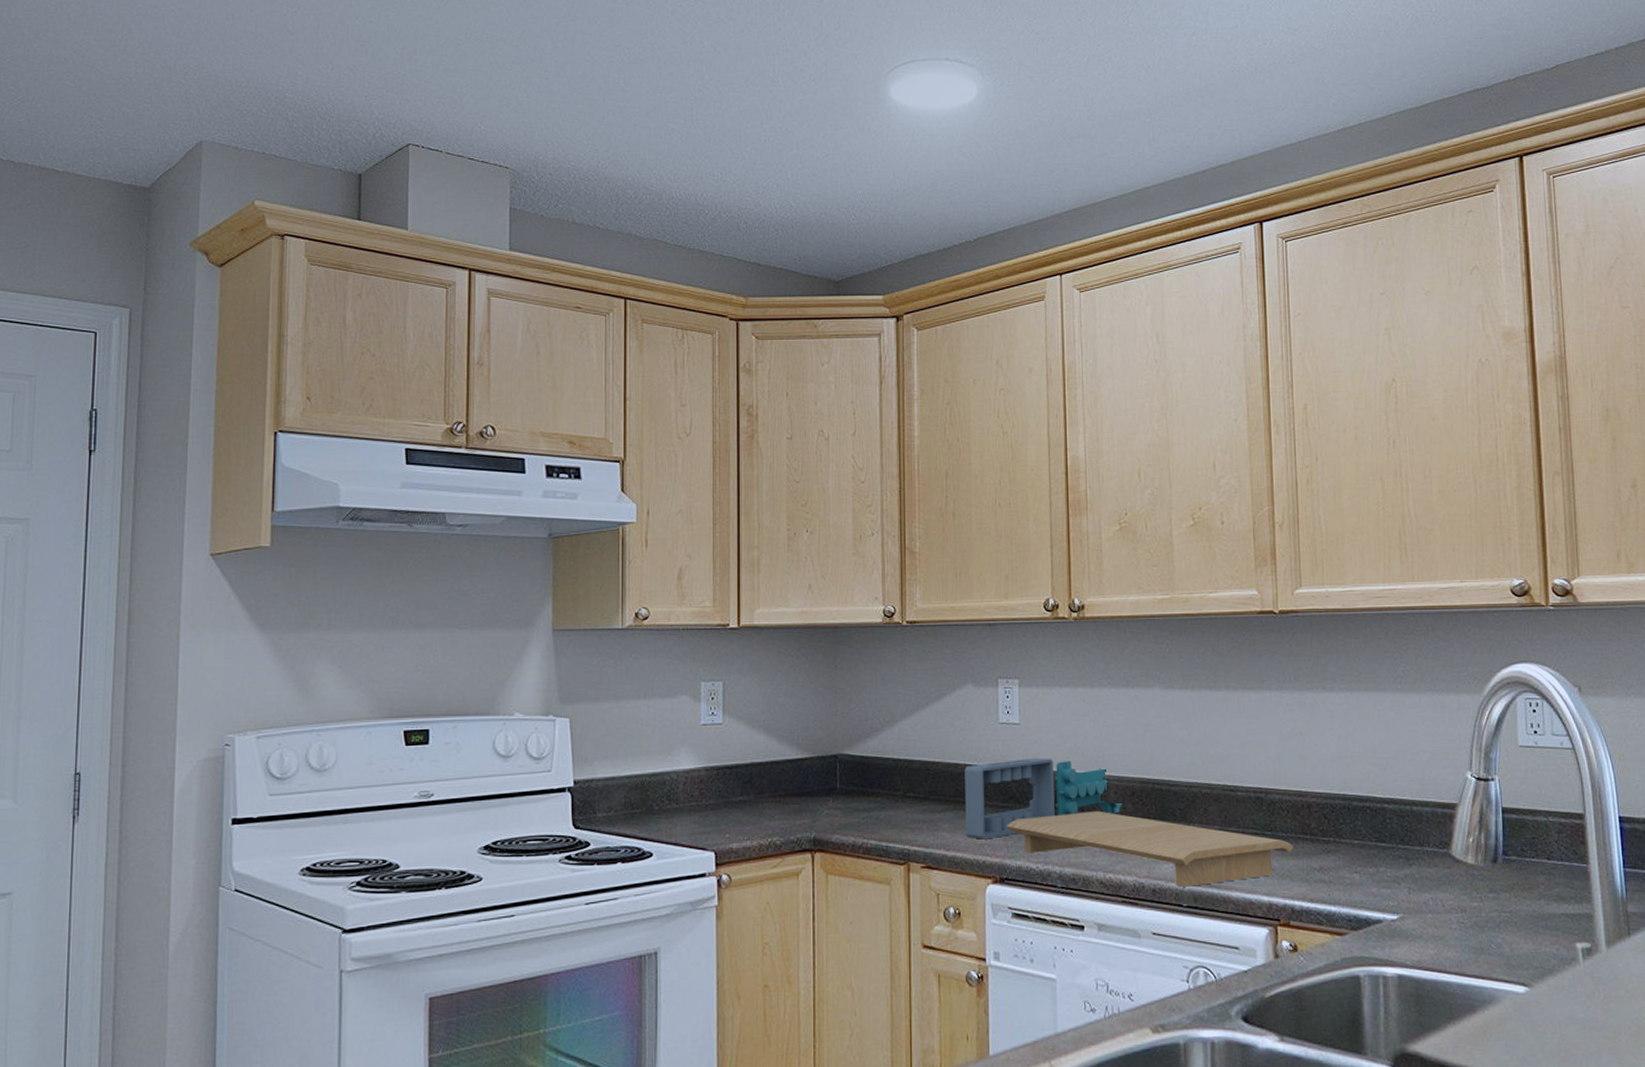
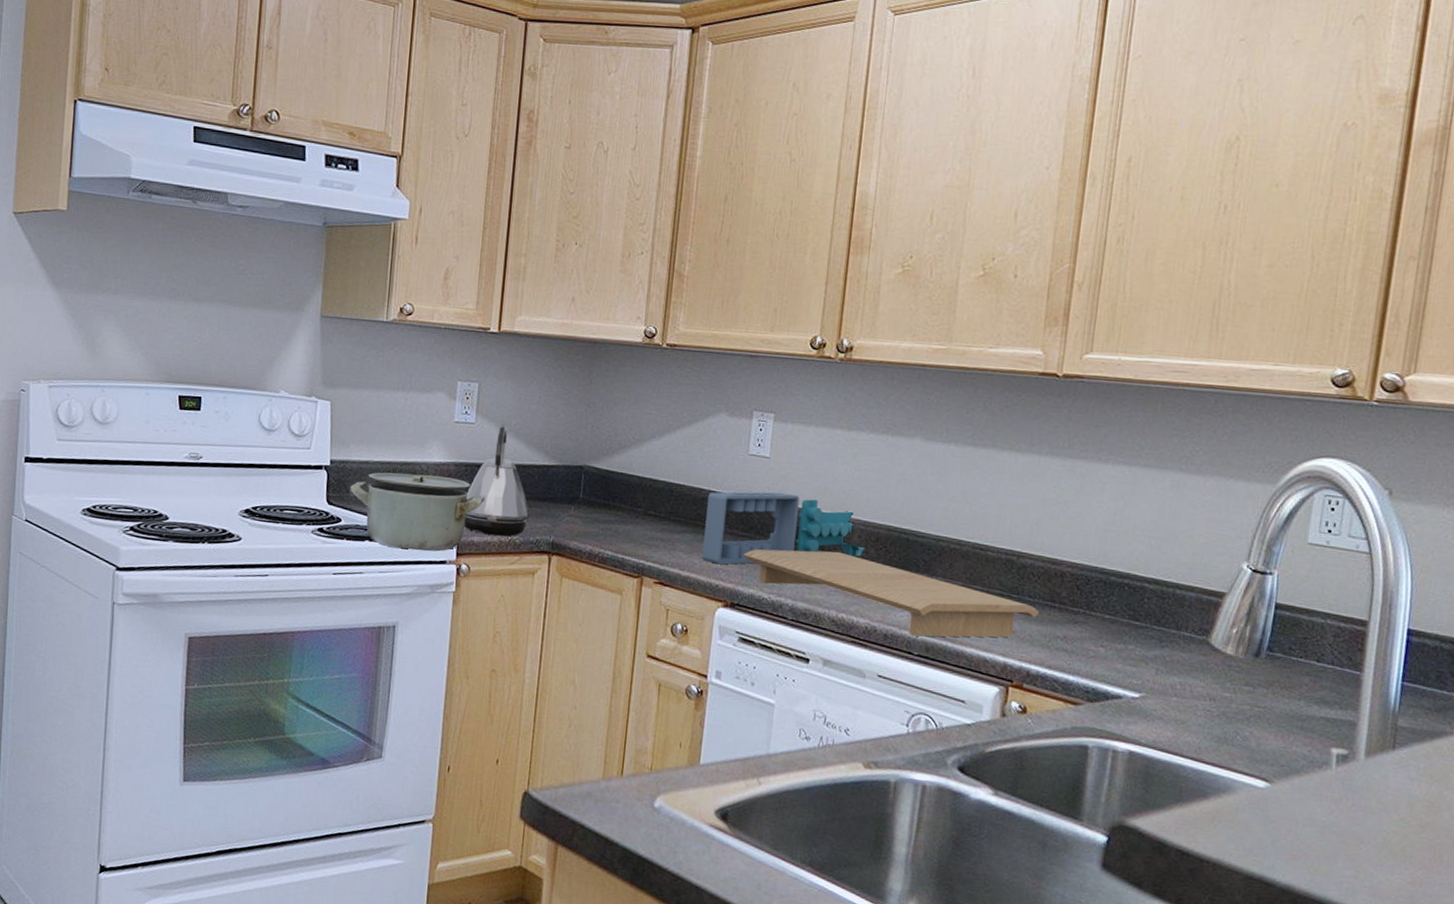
saucepan: none [597,783,739,867] -> present [350,472,485,552]
kettle: none [721,721,788,840] -> present [464,424,530,537]

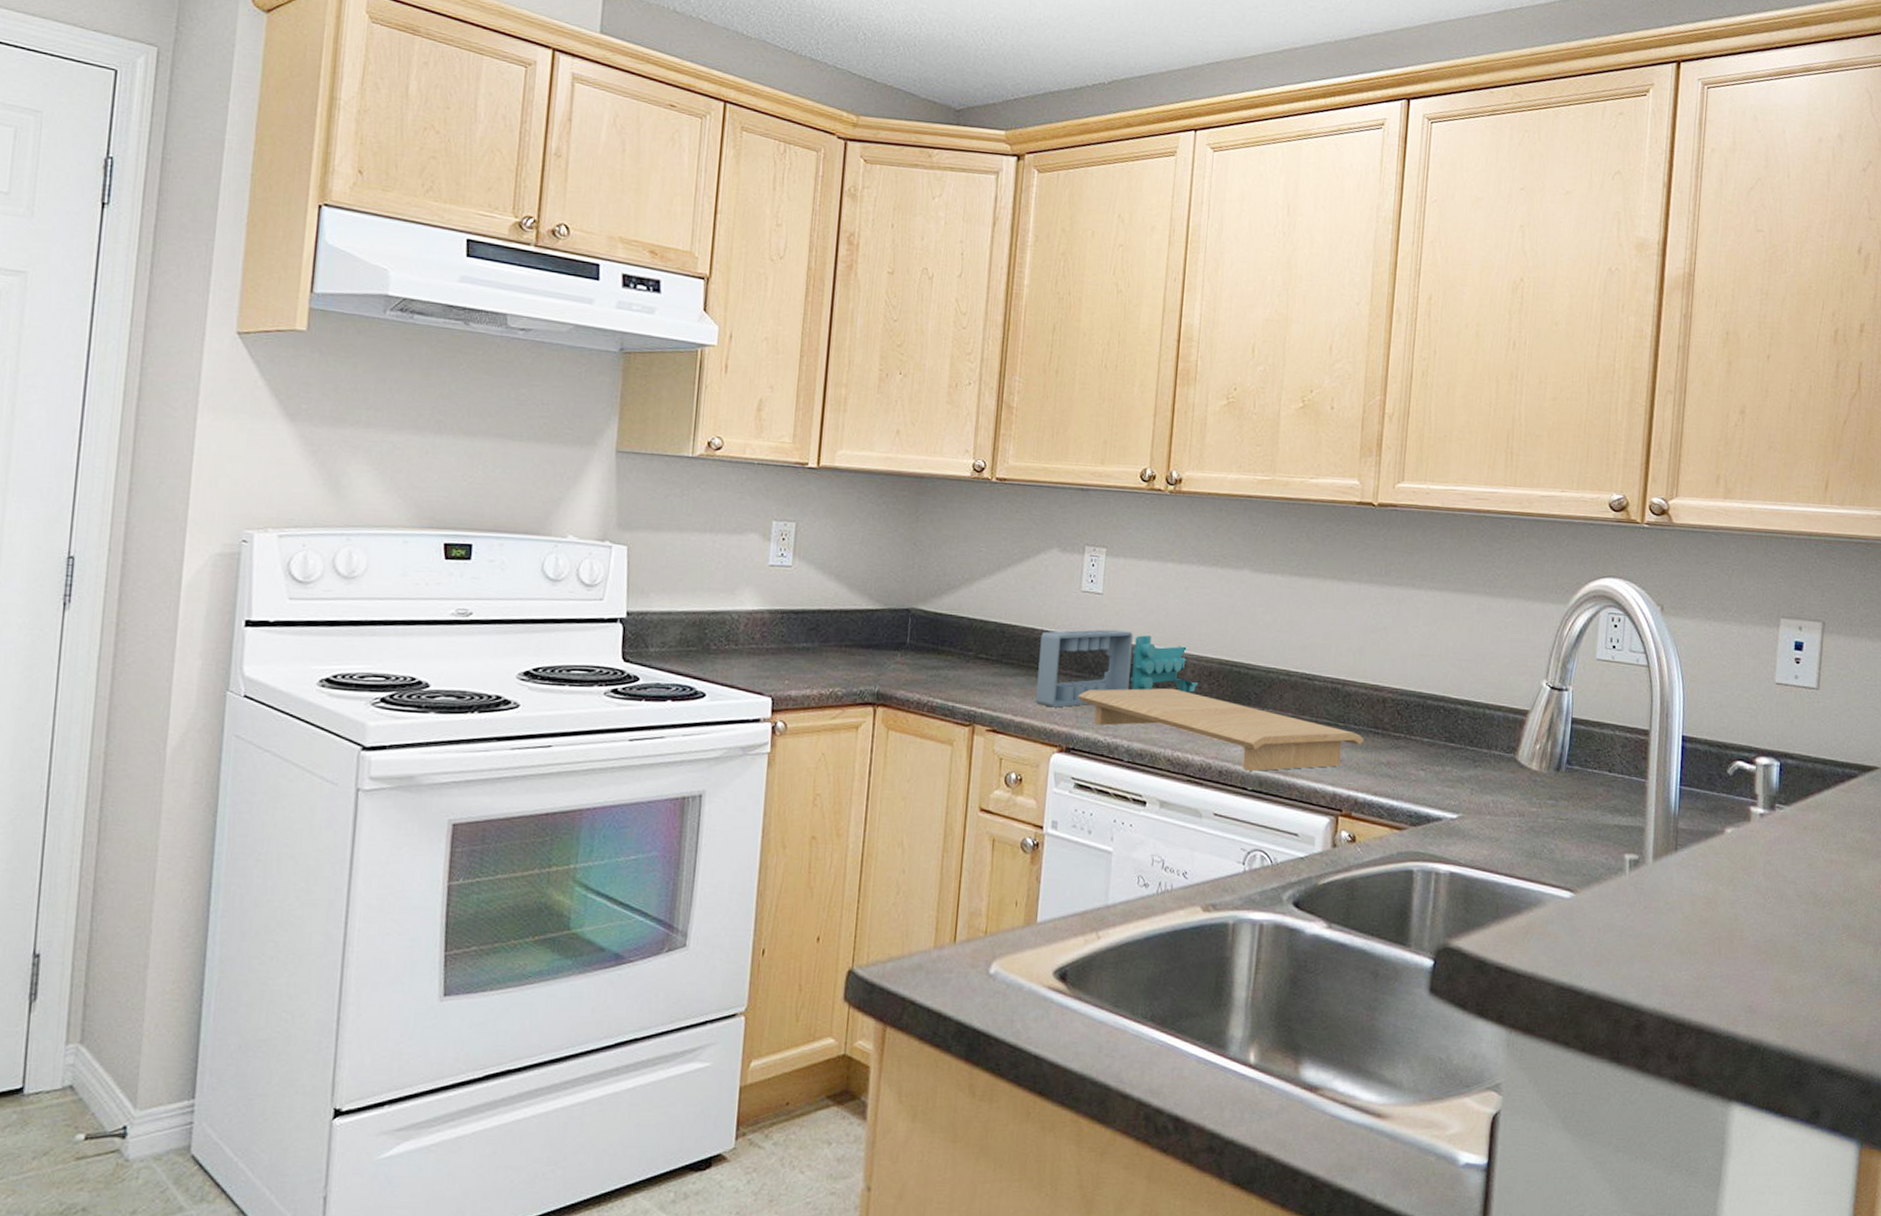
saucepan: present [350,472,485,552] -> none [649,623,803,710]
kettle: present [464,424,530,537] -> none [780,566,853,689]

